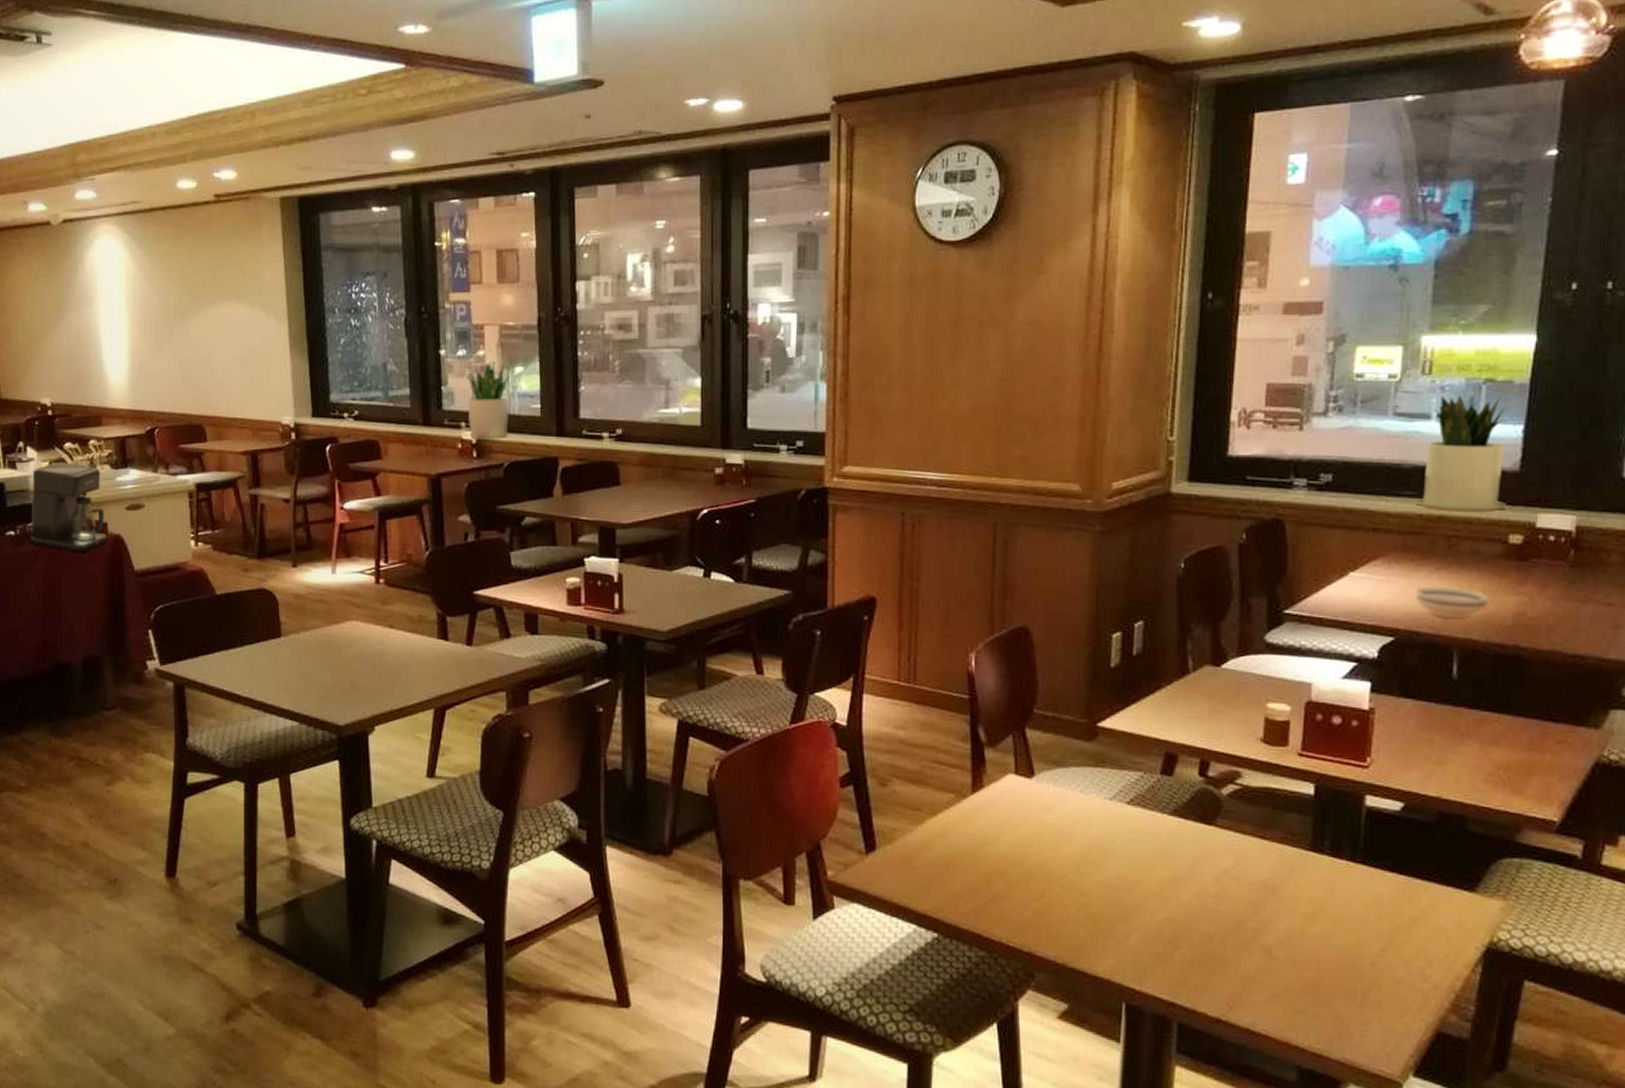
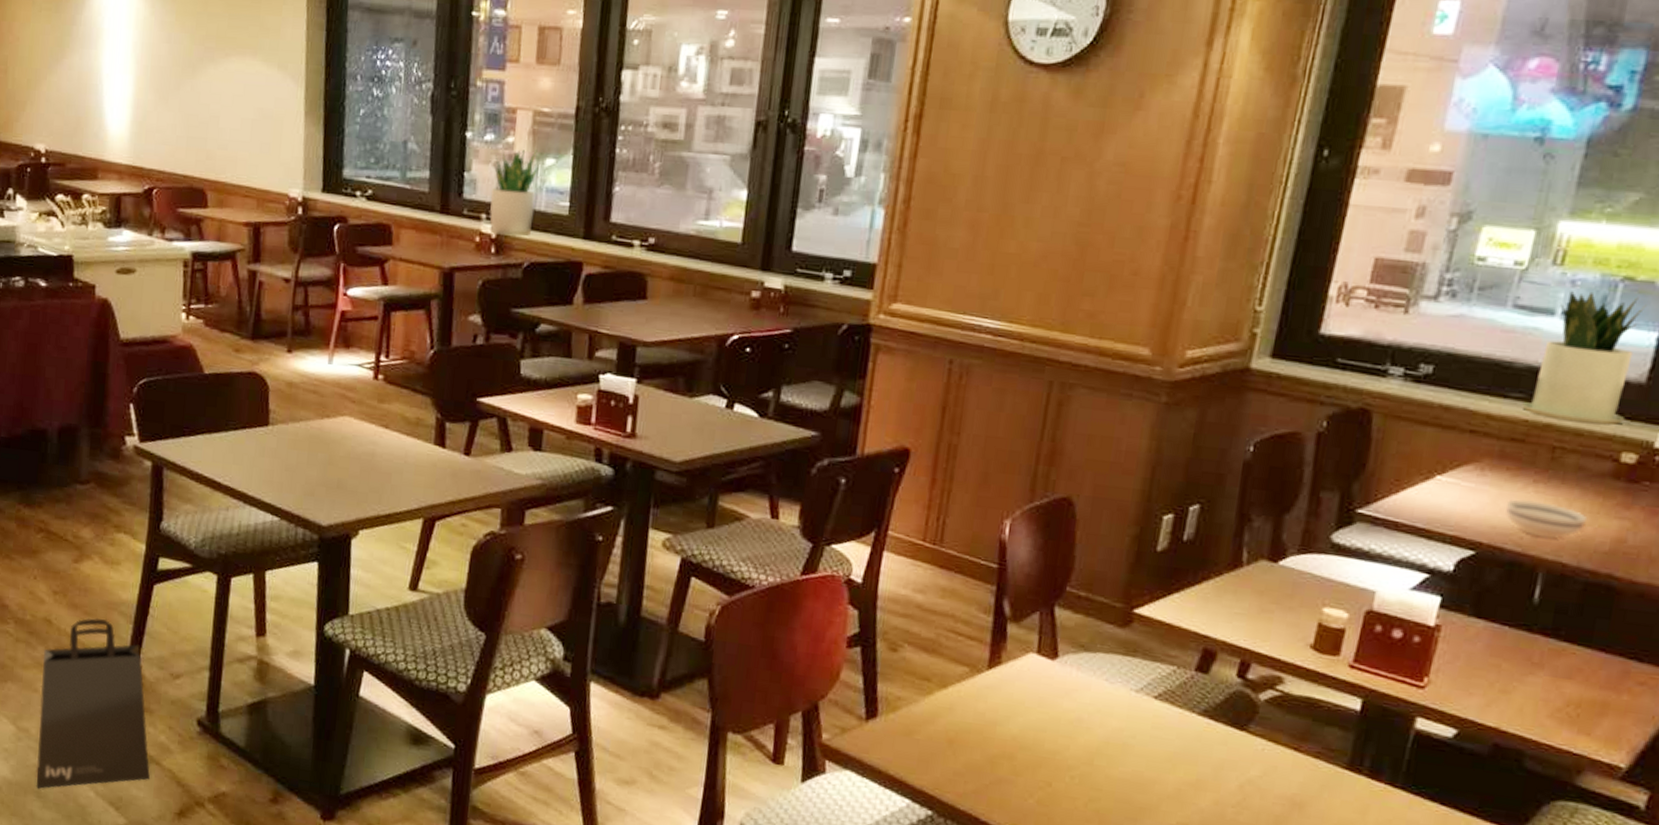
coffee maker: present [31,462,108,552] -> none [13,214,95,314]
shopping bag: none [83,836,195,1008] -> present [36,617,150,788]

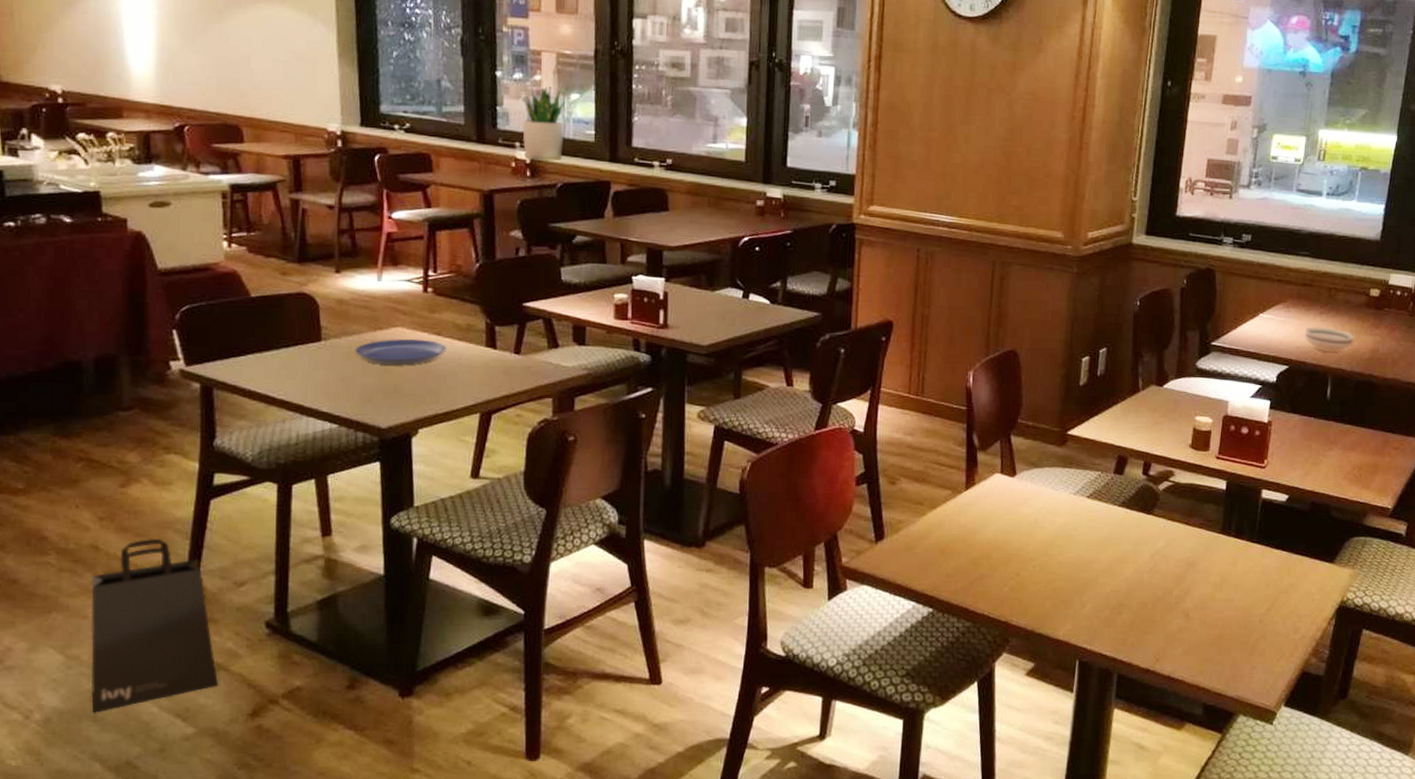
plate: none [301,428,394,459] -> present [355,339,447,365]
planter: present [1520,291,1647,426] -> none [1307,178,1376,272]

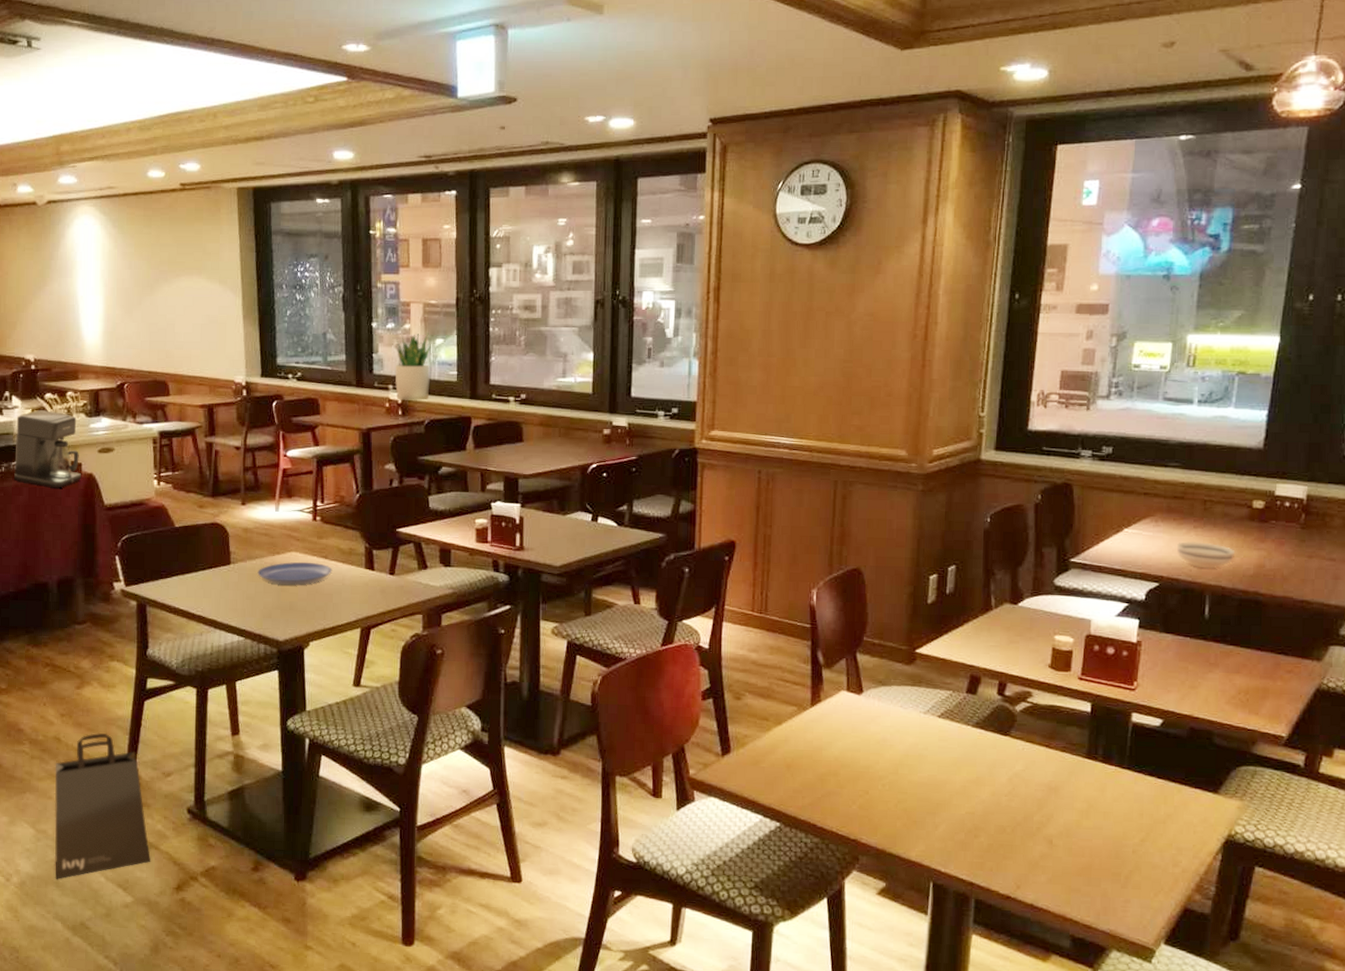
coffee maker: none [34,153,127,248] -> present [14,410,82,488]

